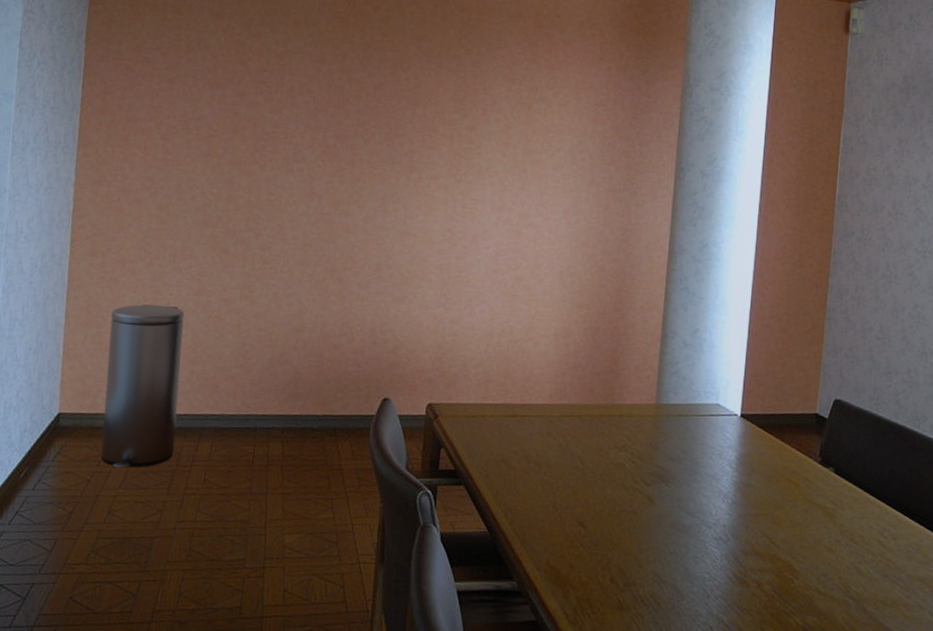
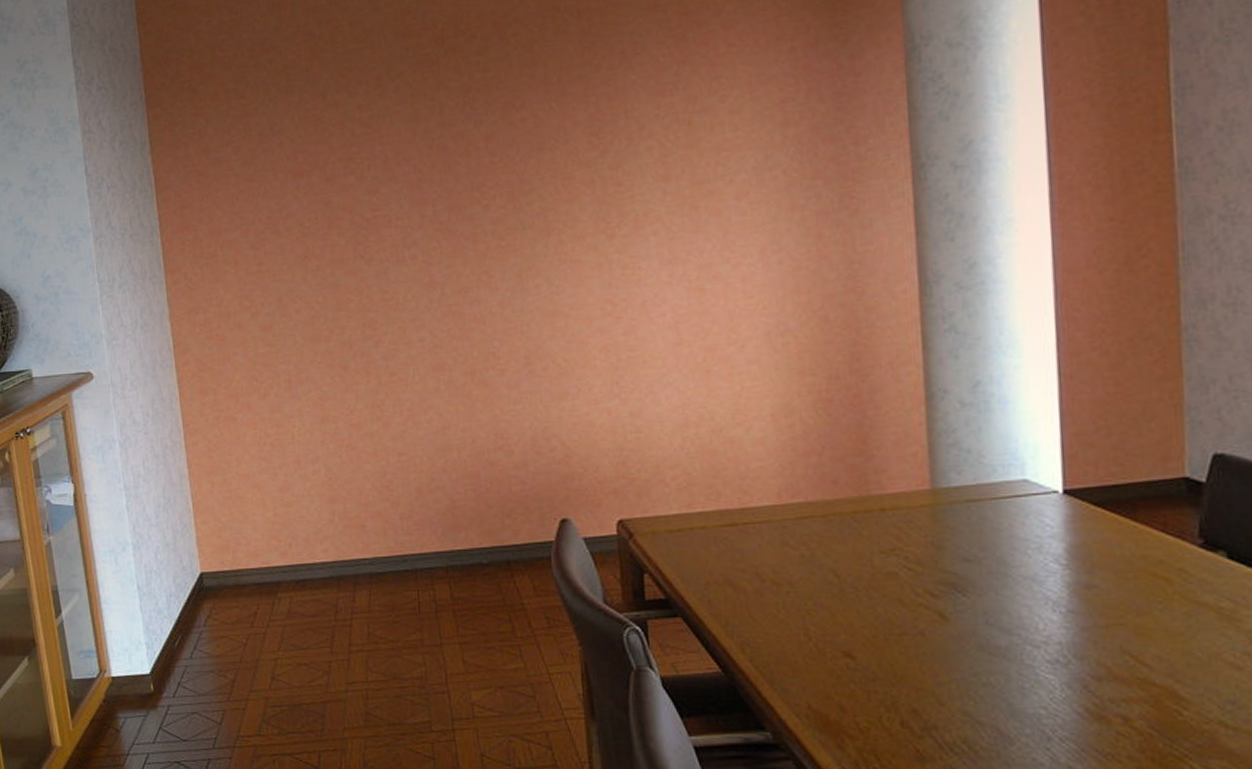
pedal bin: present [101,304,185,468] -> none [233,439,330,628]

